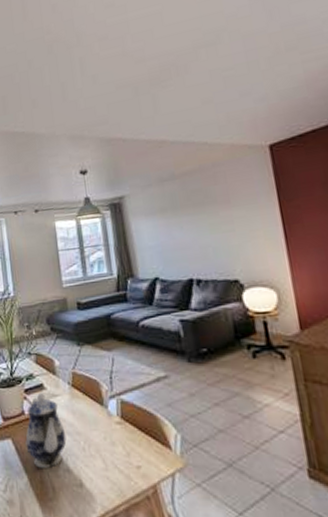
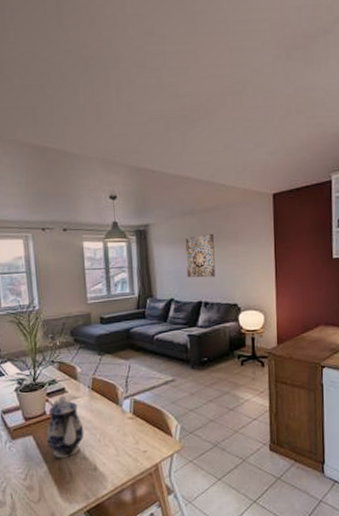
wall art: none [166,199,207,252] -> present [185,233,216,278]

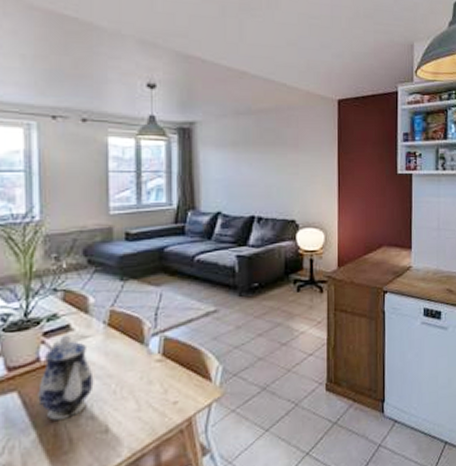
wall art: present [185,233,216,278] -> none [238,138,272,189]

